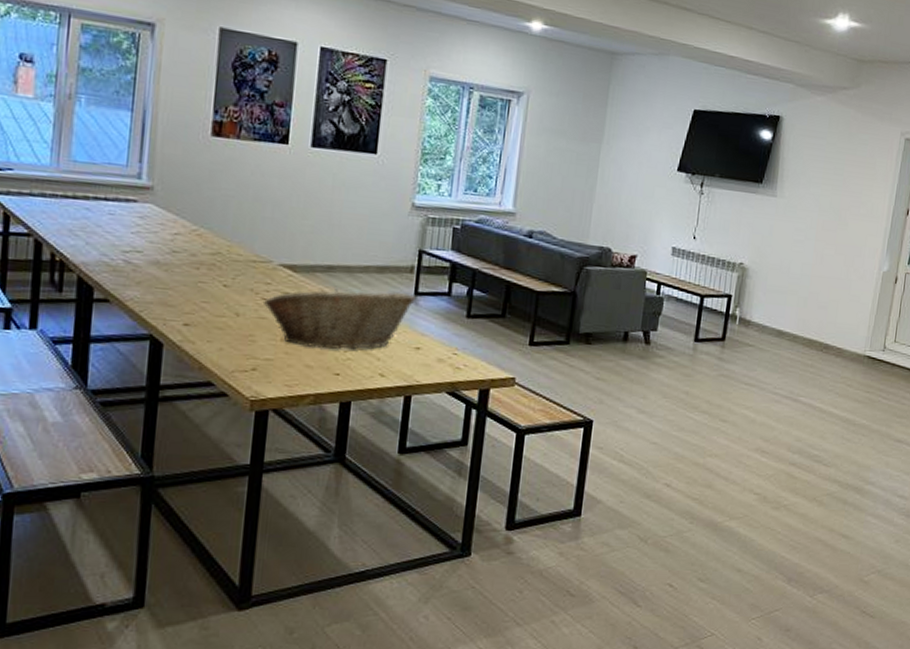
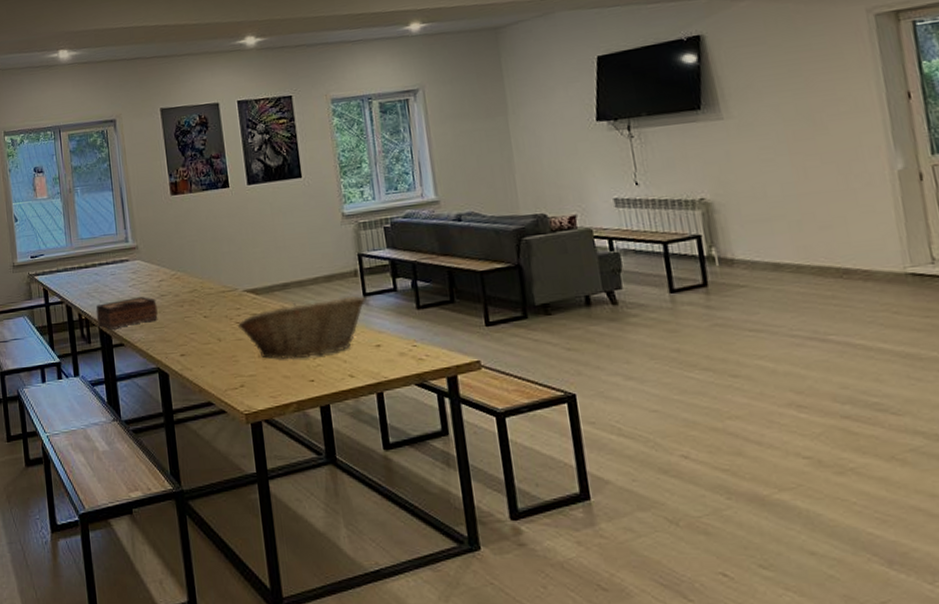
tissue box: none [76,246,165,281] -> present [96,296,158,330]

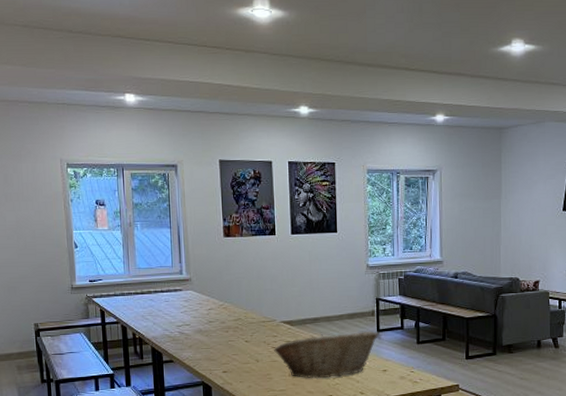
tissue box: present [96,296,158,330] -> none [149,322,205,348]

